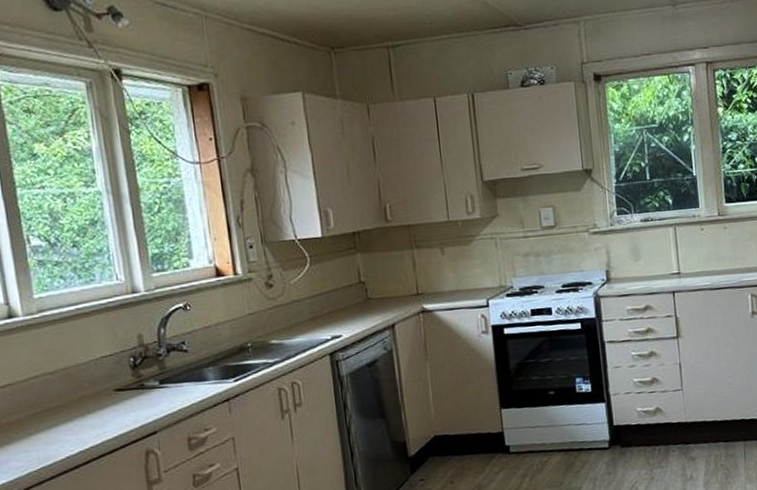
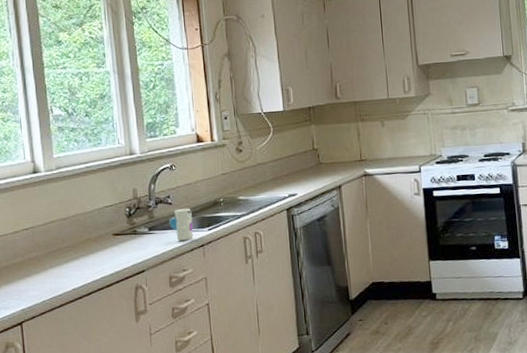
toy: none [185,355,216,395] -> present [169,208,194,241]

